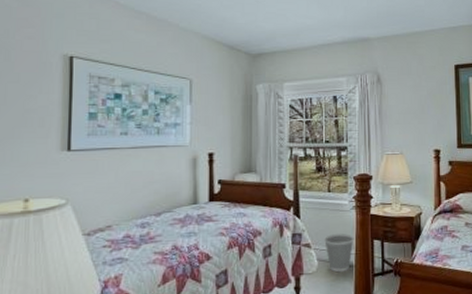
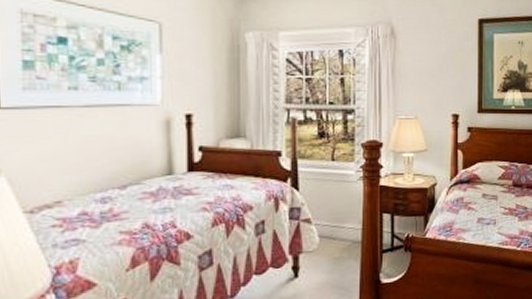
wastebasket: present [324,234,354,273] -> none [327,207,361,250]

